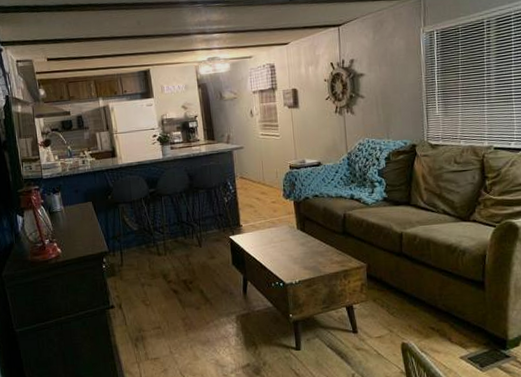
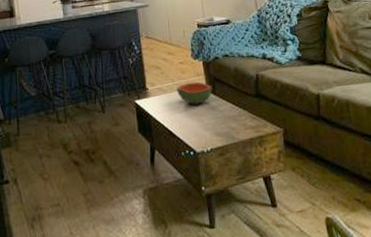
bowl: none [269,220,302,241] -> present [177,81,213,105]

